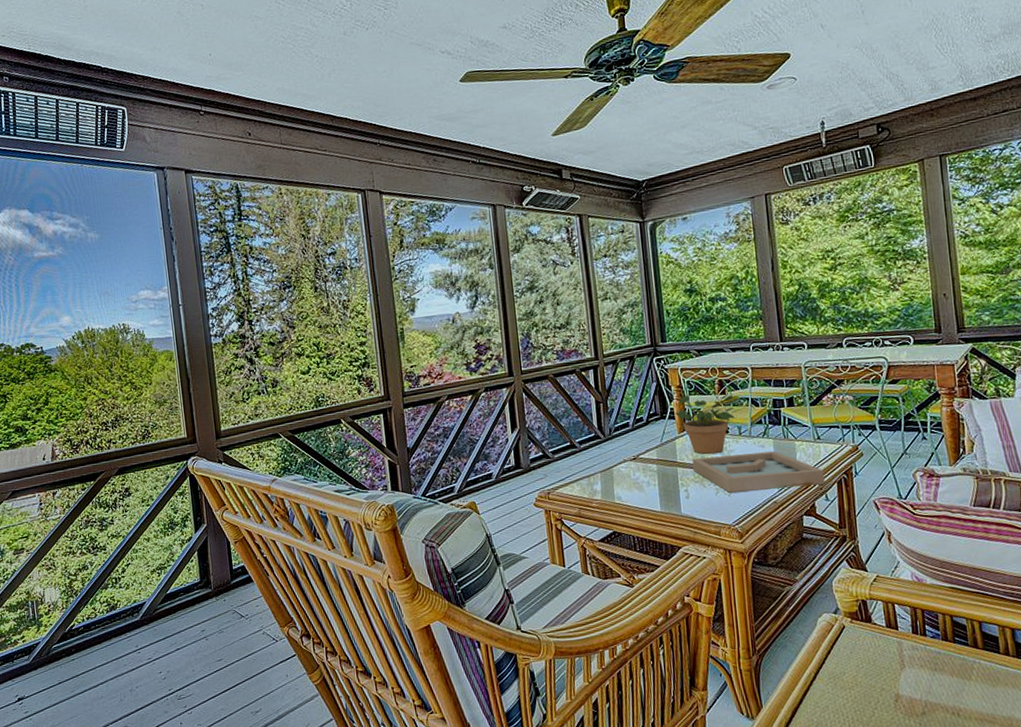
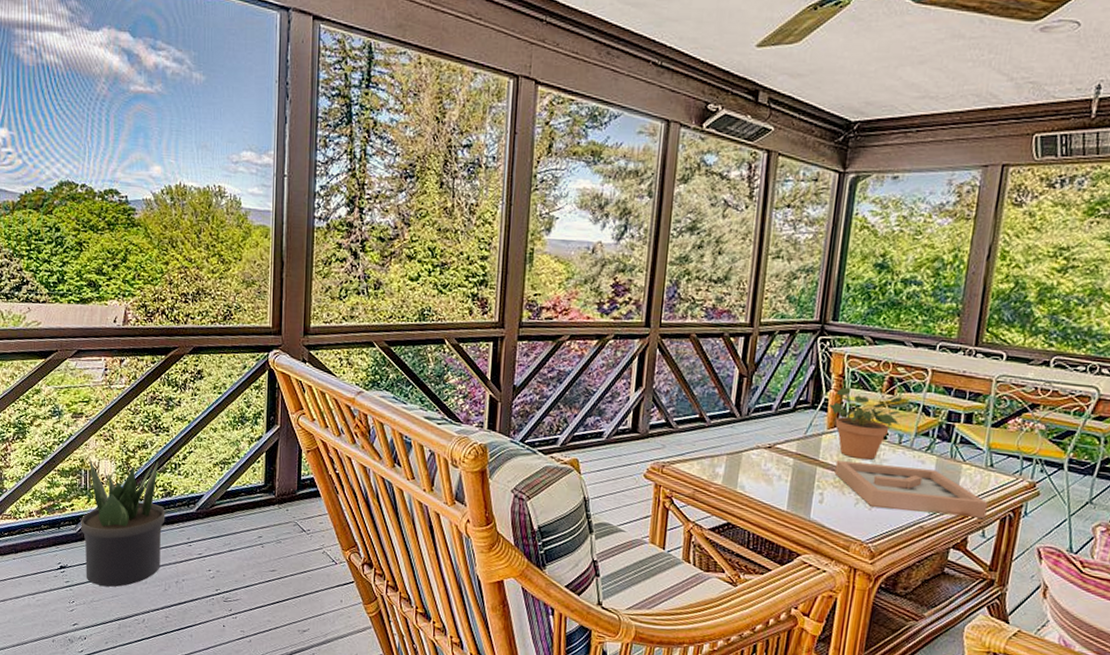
planter: none [33,579,114,709] -> present [81,459,165,587]

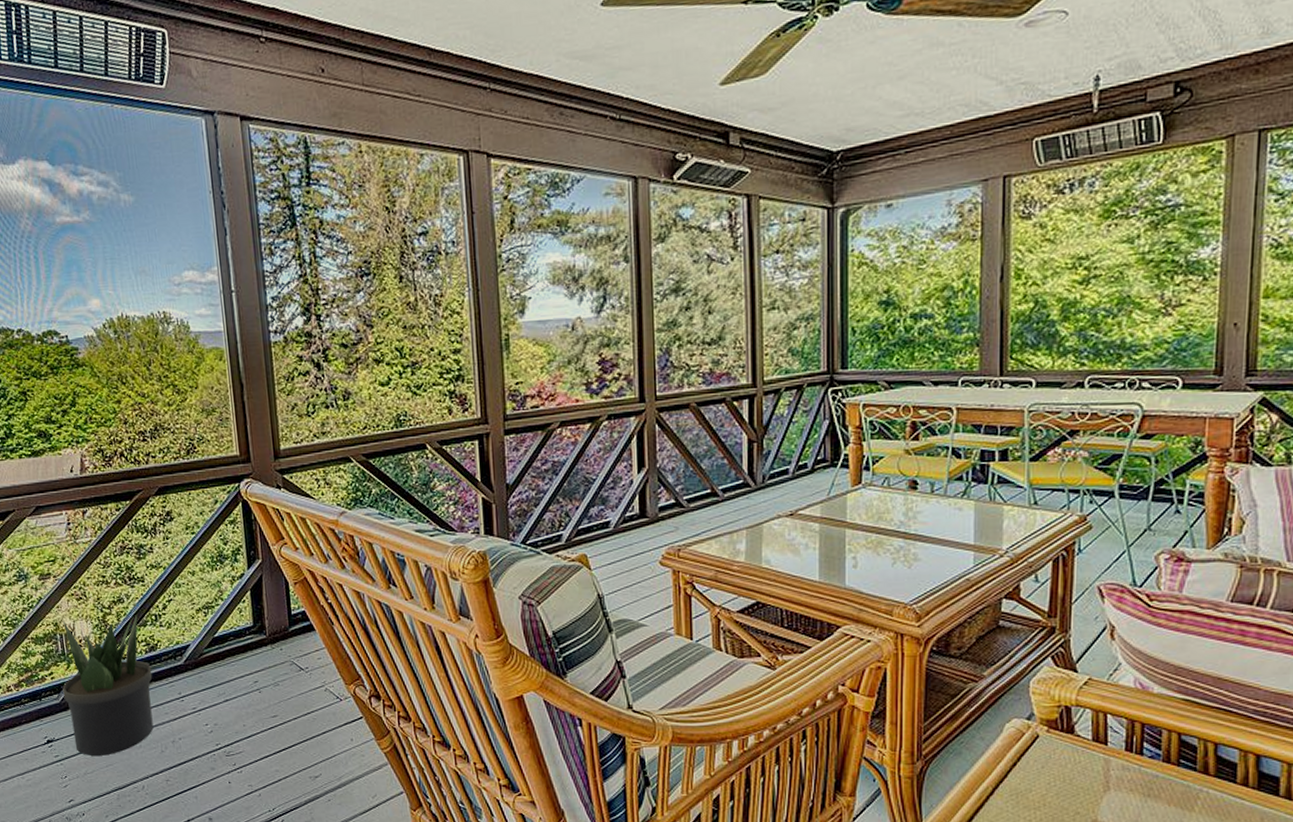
potted plant: present [829,387,908,460] -> none [850,438,938,515]
decorative tray: present [834,460,988,518] -> none [865,516,1037,564]

